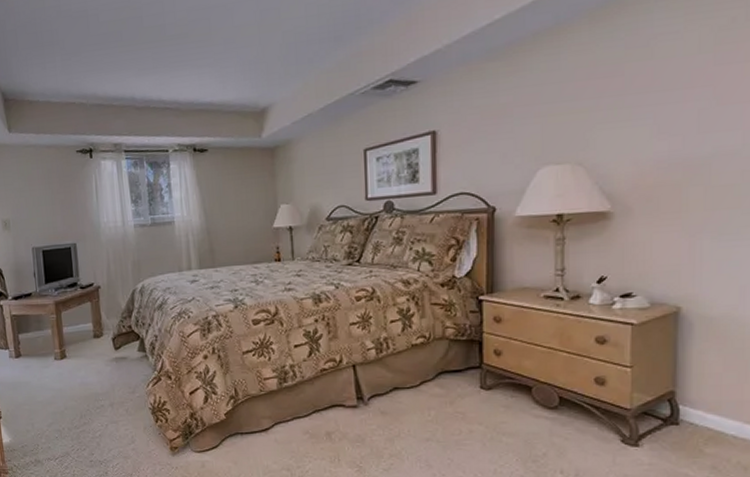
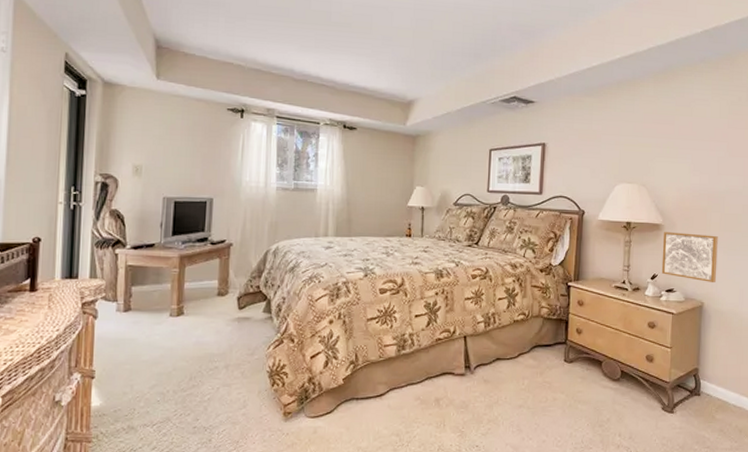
wall art: none [612,217,702,281] -> present [661,232,718,282]

